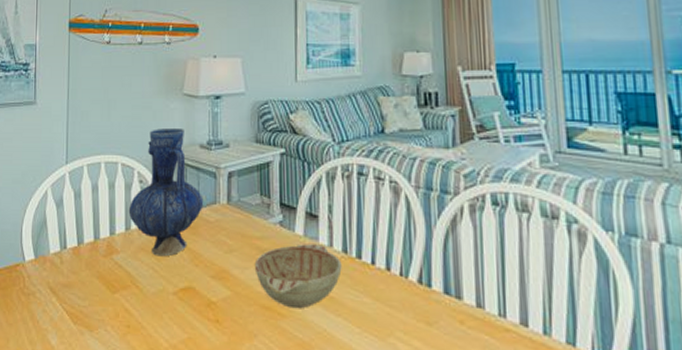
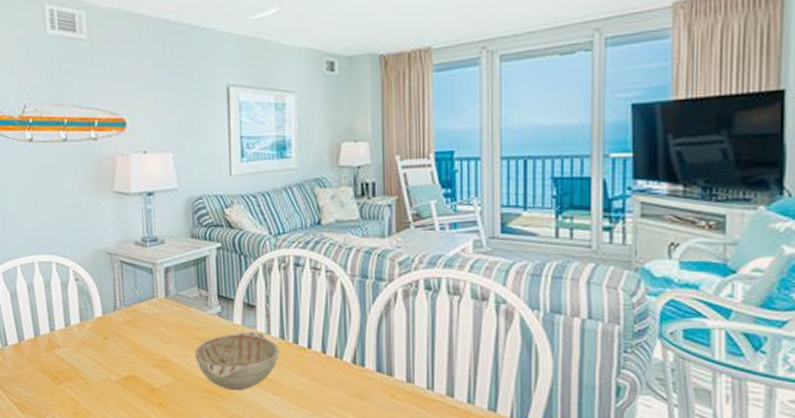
vase: present [128,129,204,257] -> none [66,226,142,349]

